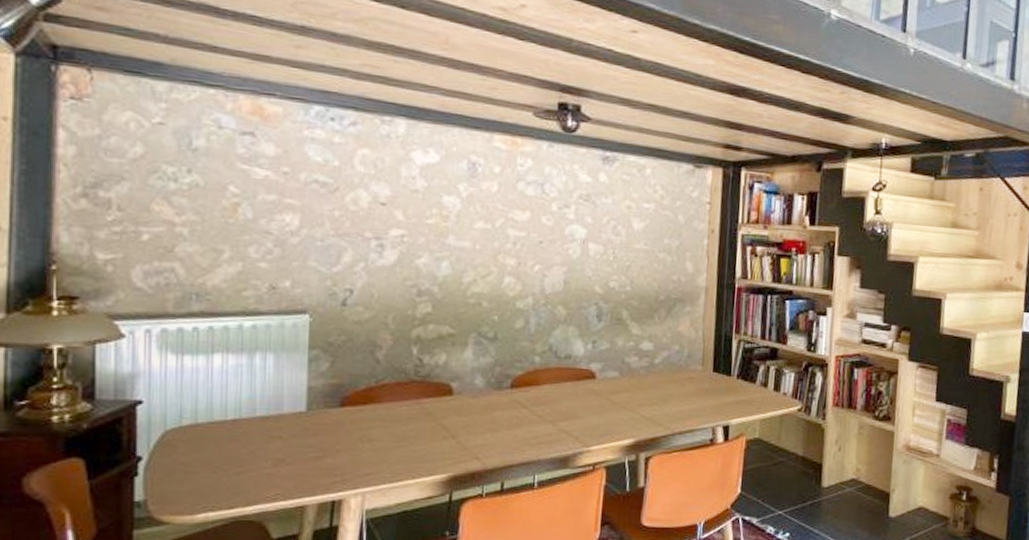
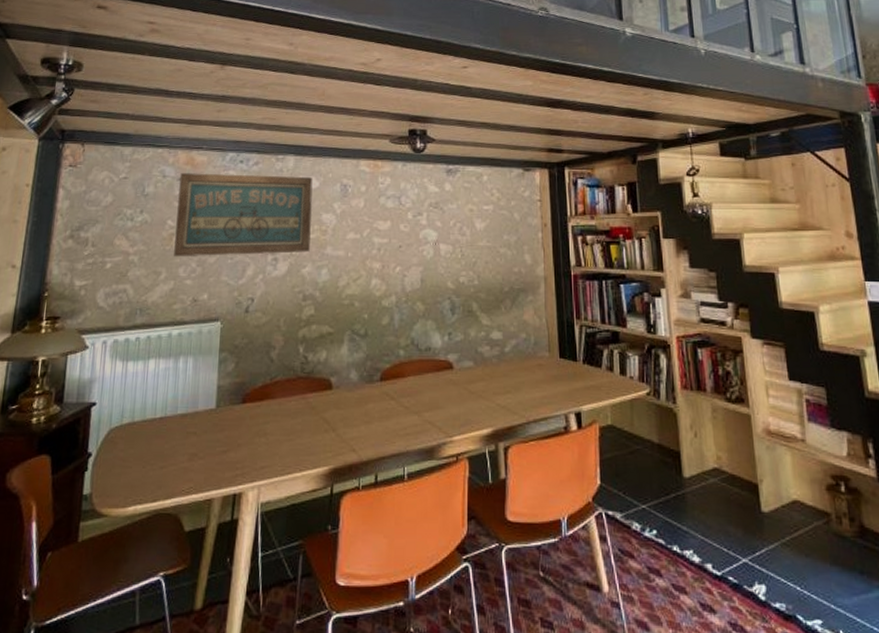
wall art: none [240,125,431,241] -> present [174,173,313,257]

